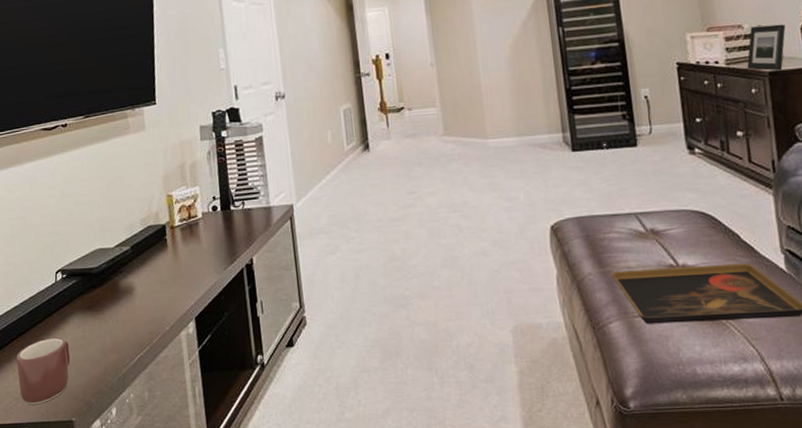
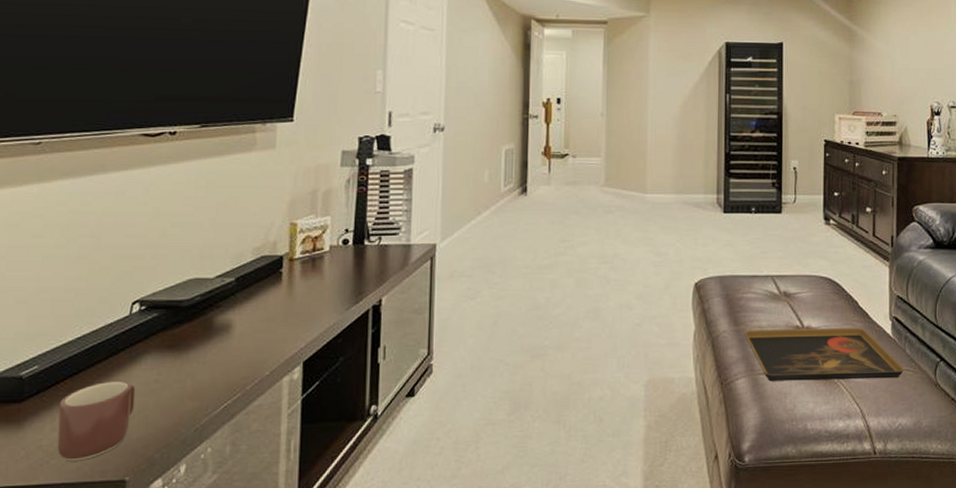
picture frame: present [747,24,786,71] -> none [881,116,915,157]

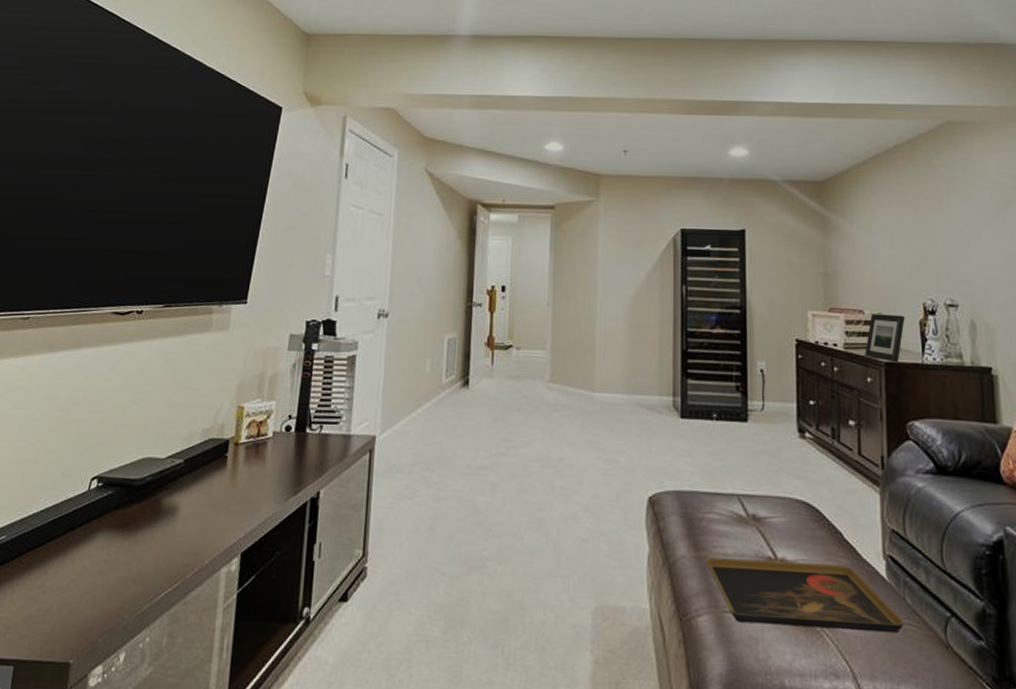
mug: present [57,380,136,461] -> none [14,556,87,638]
picture frame: none [881,116,915,157] -> present [865,314,905,363]

